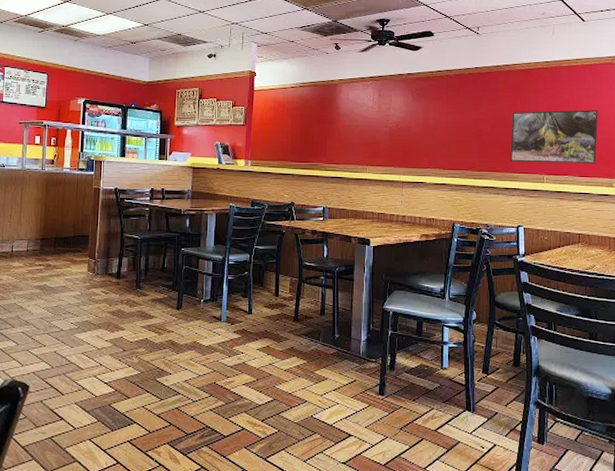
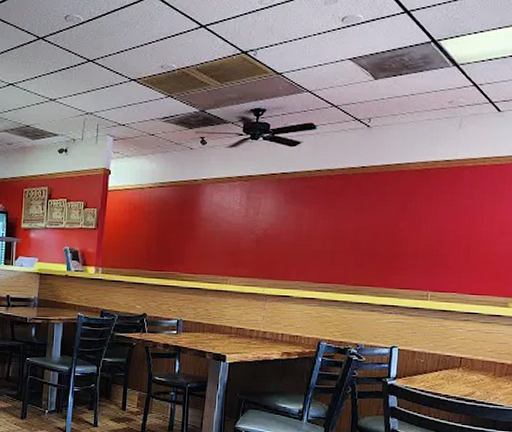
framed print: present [510,110,598,164] -> none [390,218,502,281]

